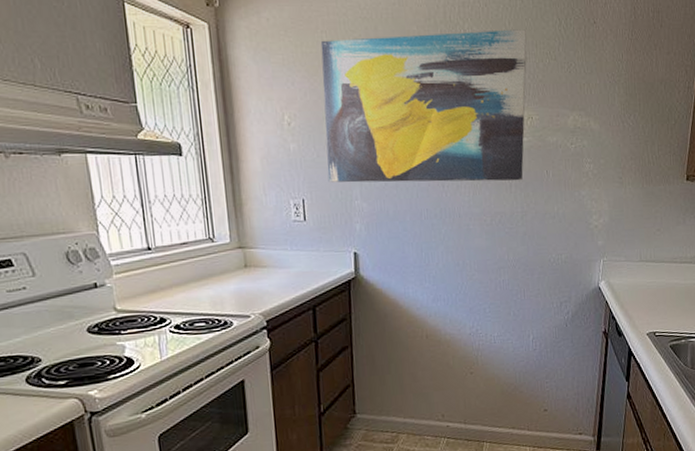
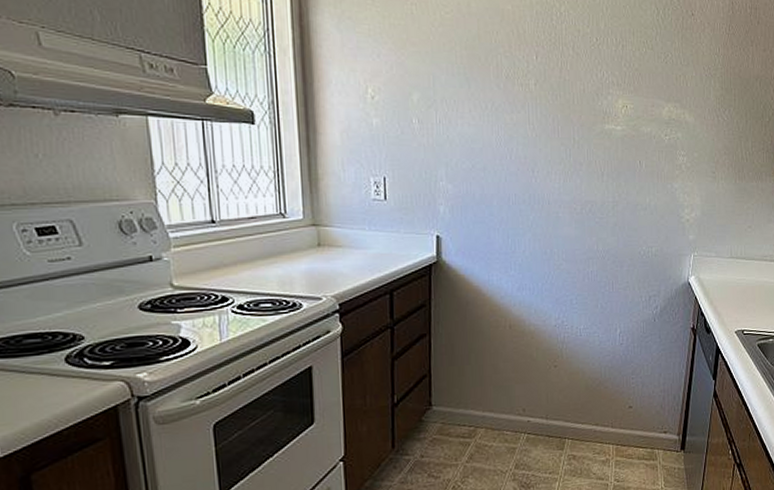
wall art: present [320,29,527,183] -> none [410,13,625,170]

